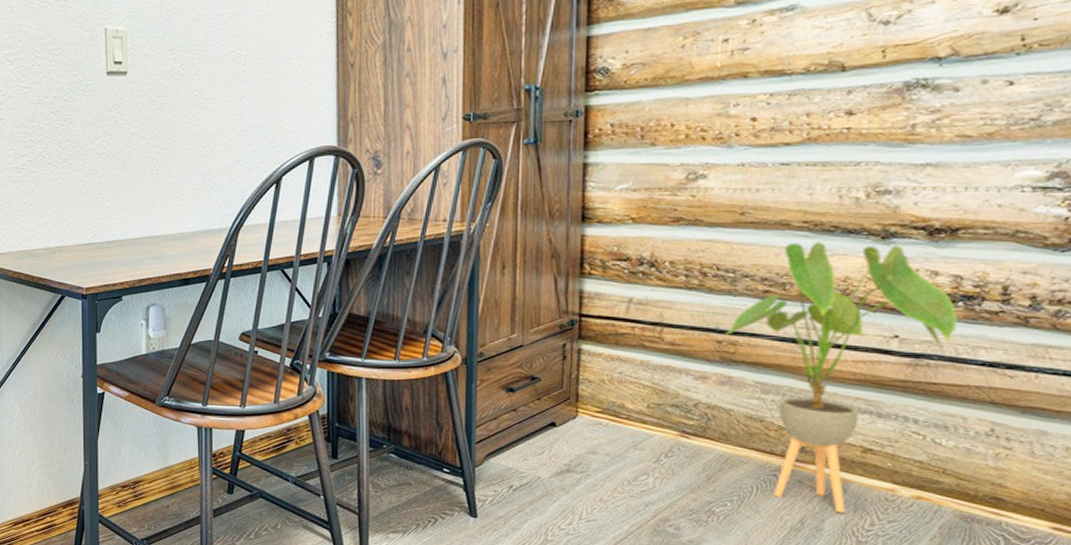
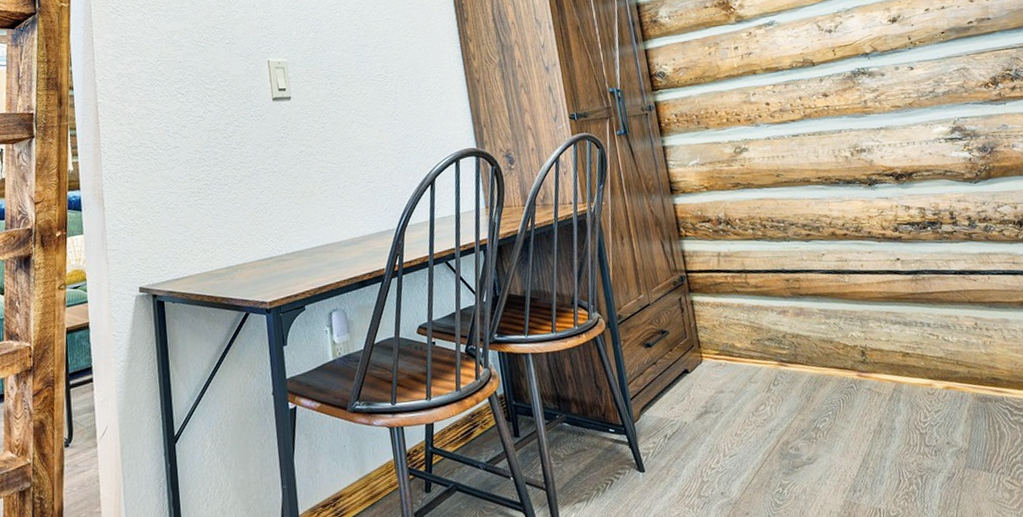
house plant: present [725,242,958,514] -> none [789,189,934,412]

